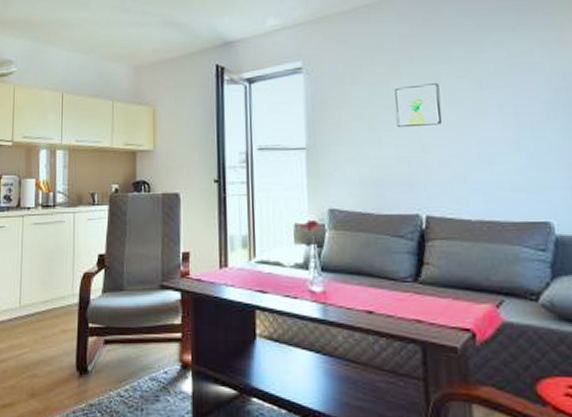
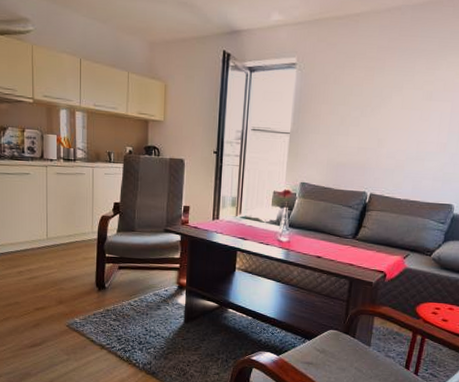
wall art: present [395,83,443,128] -> none [362,91,400,126]

